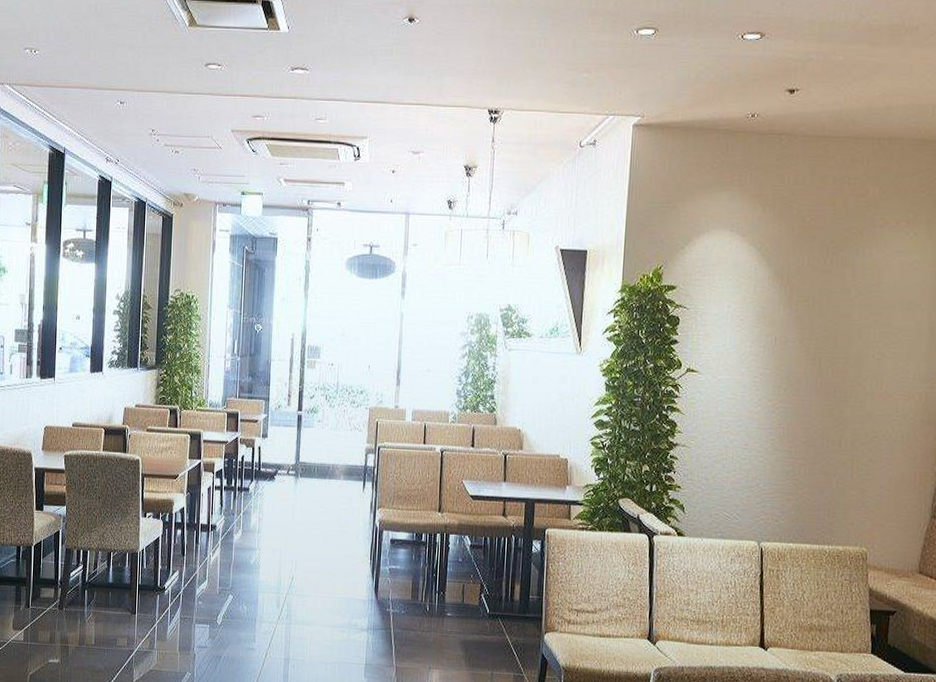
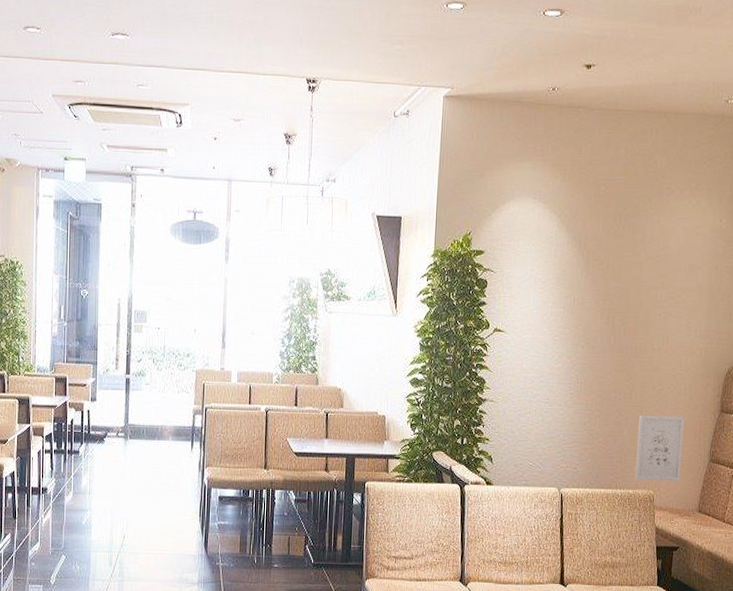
wall art: none [845,464,903,539] -> present [635,415,685,482]

